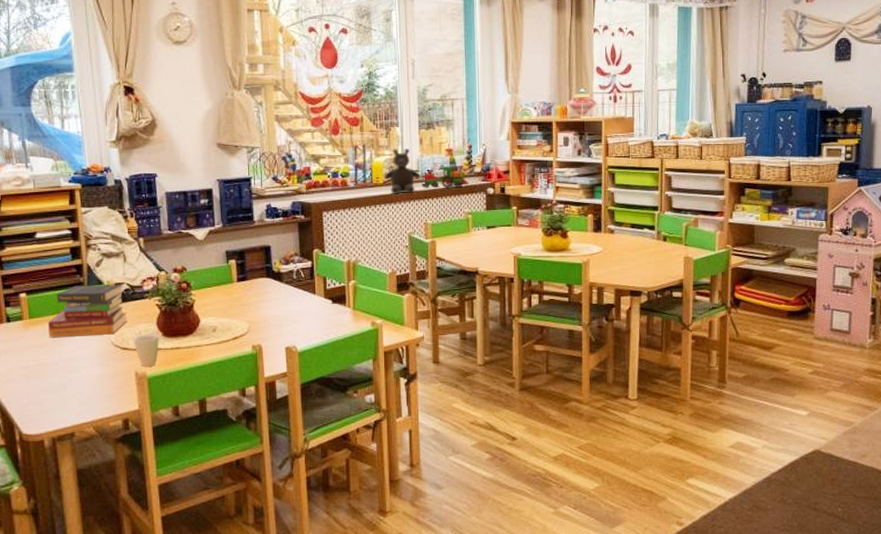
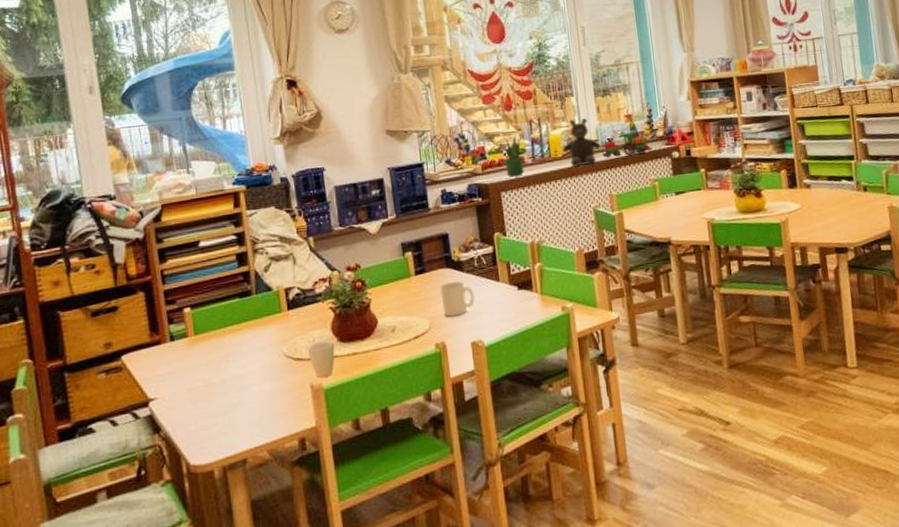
books: present [47,285,127,338] -> none [214,289,300,355]
cup: none [260,291,291,324] -> present [440,281,475,318]
planter: none [328,160,347,199] -> present [503,136,525,177]

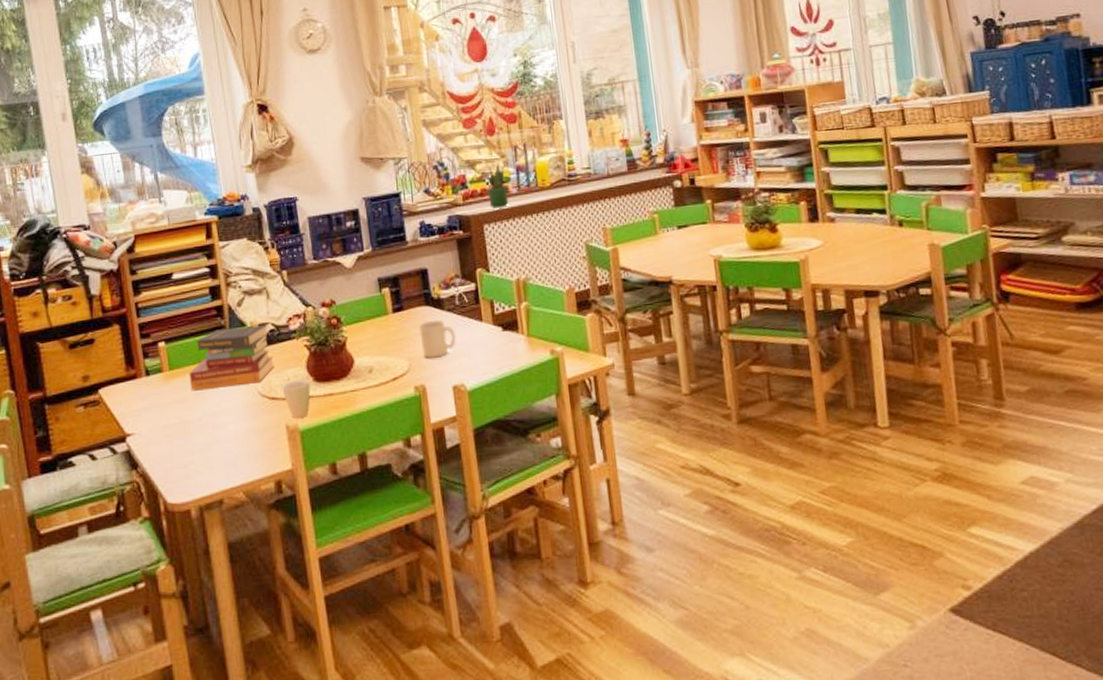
books: none [214,289,300,355] -> present [188,325,274,391]
teddy bear: present [562,118,601,167] -> none [550,143,593,198]
toy train: present [602,131,653,158] -> none [595,158,651,187]

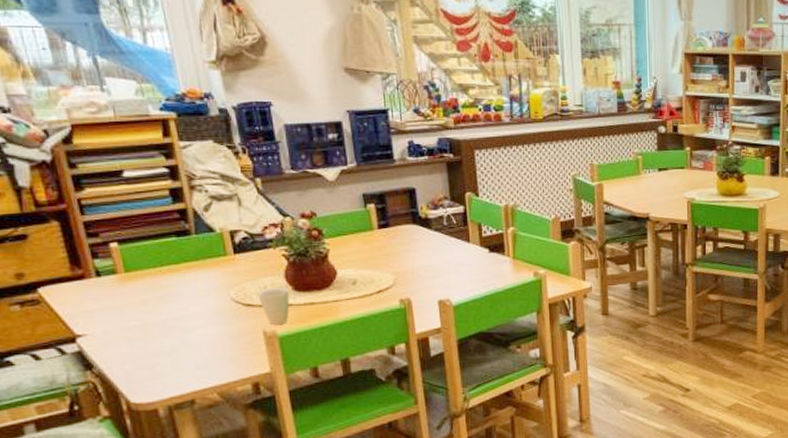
books: present [188,325,274,391] -> none [148,232,249,294]
cup: present [419,320,456,359] -> none [406,239,443,275]
planter: present [485,163,509,209] -> none [478,91,502,135]

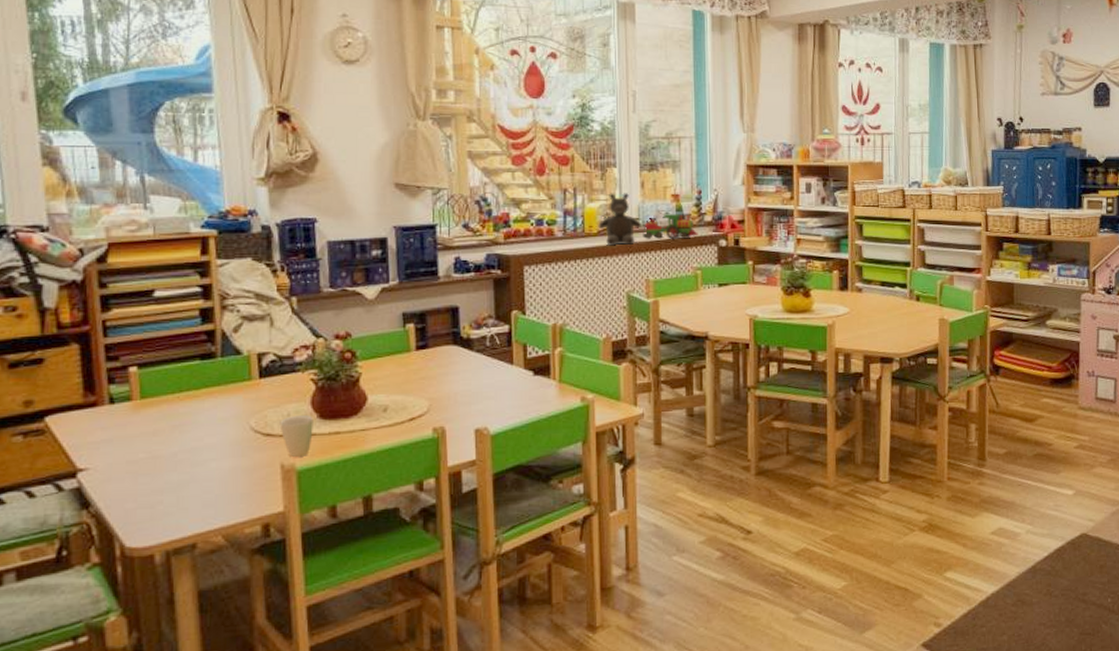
teddy bear: none [543,80,585,132] -> present [598,193,641,246]
toy train: none [586,101,639,125] -> present [643,214,698,239]

